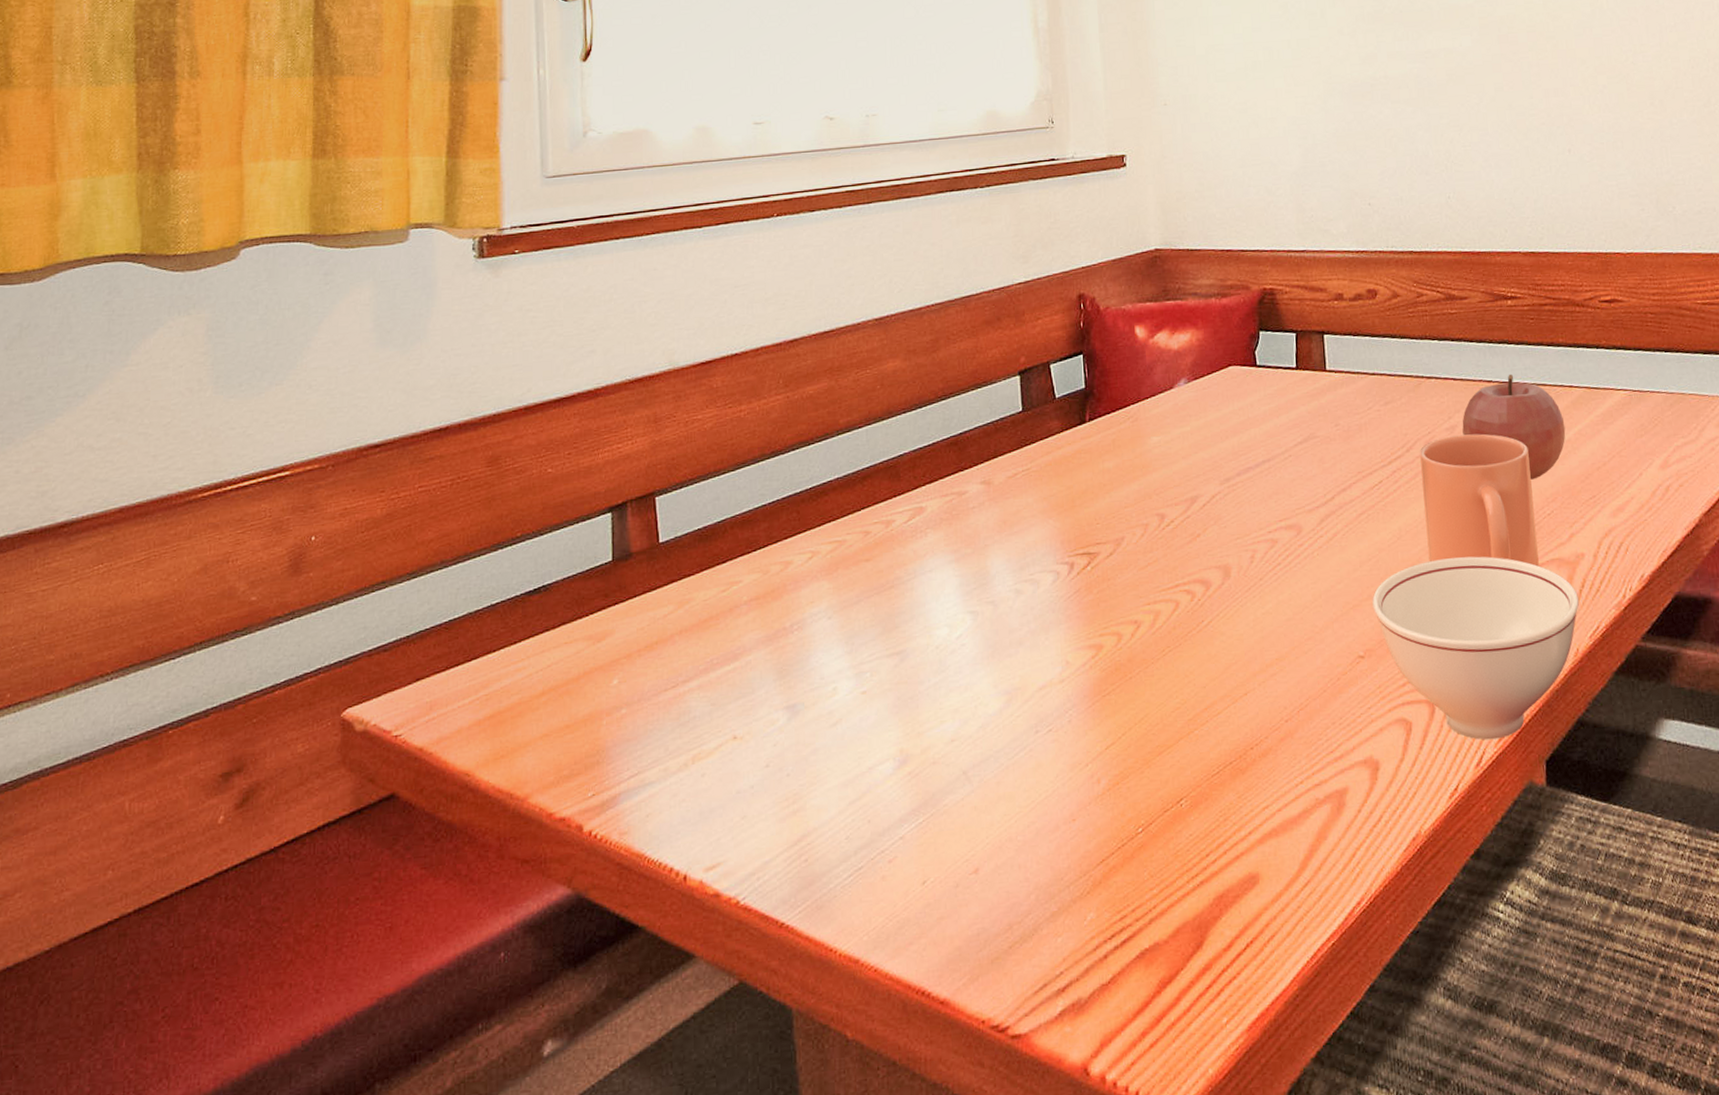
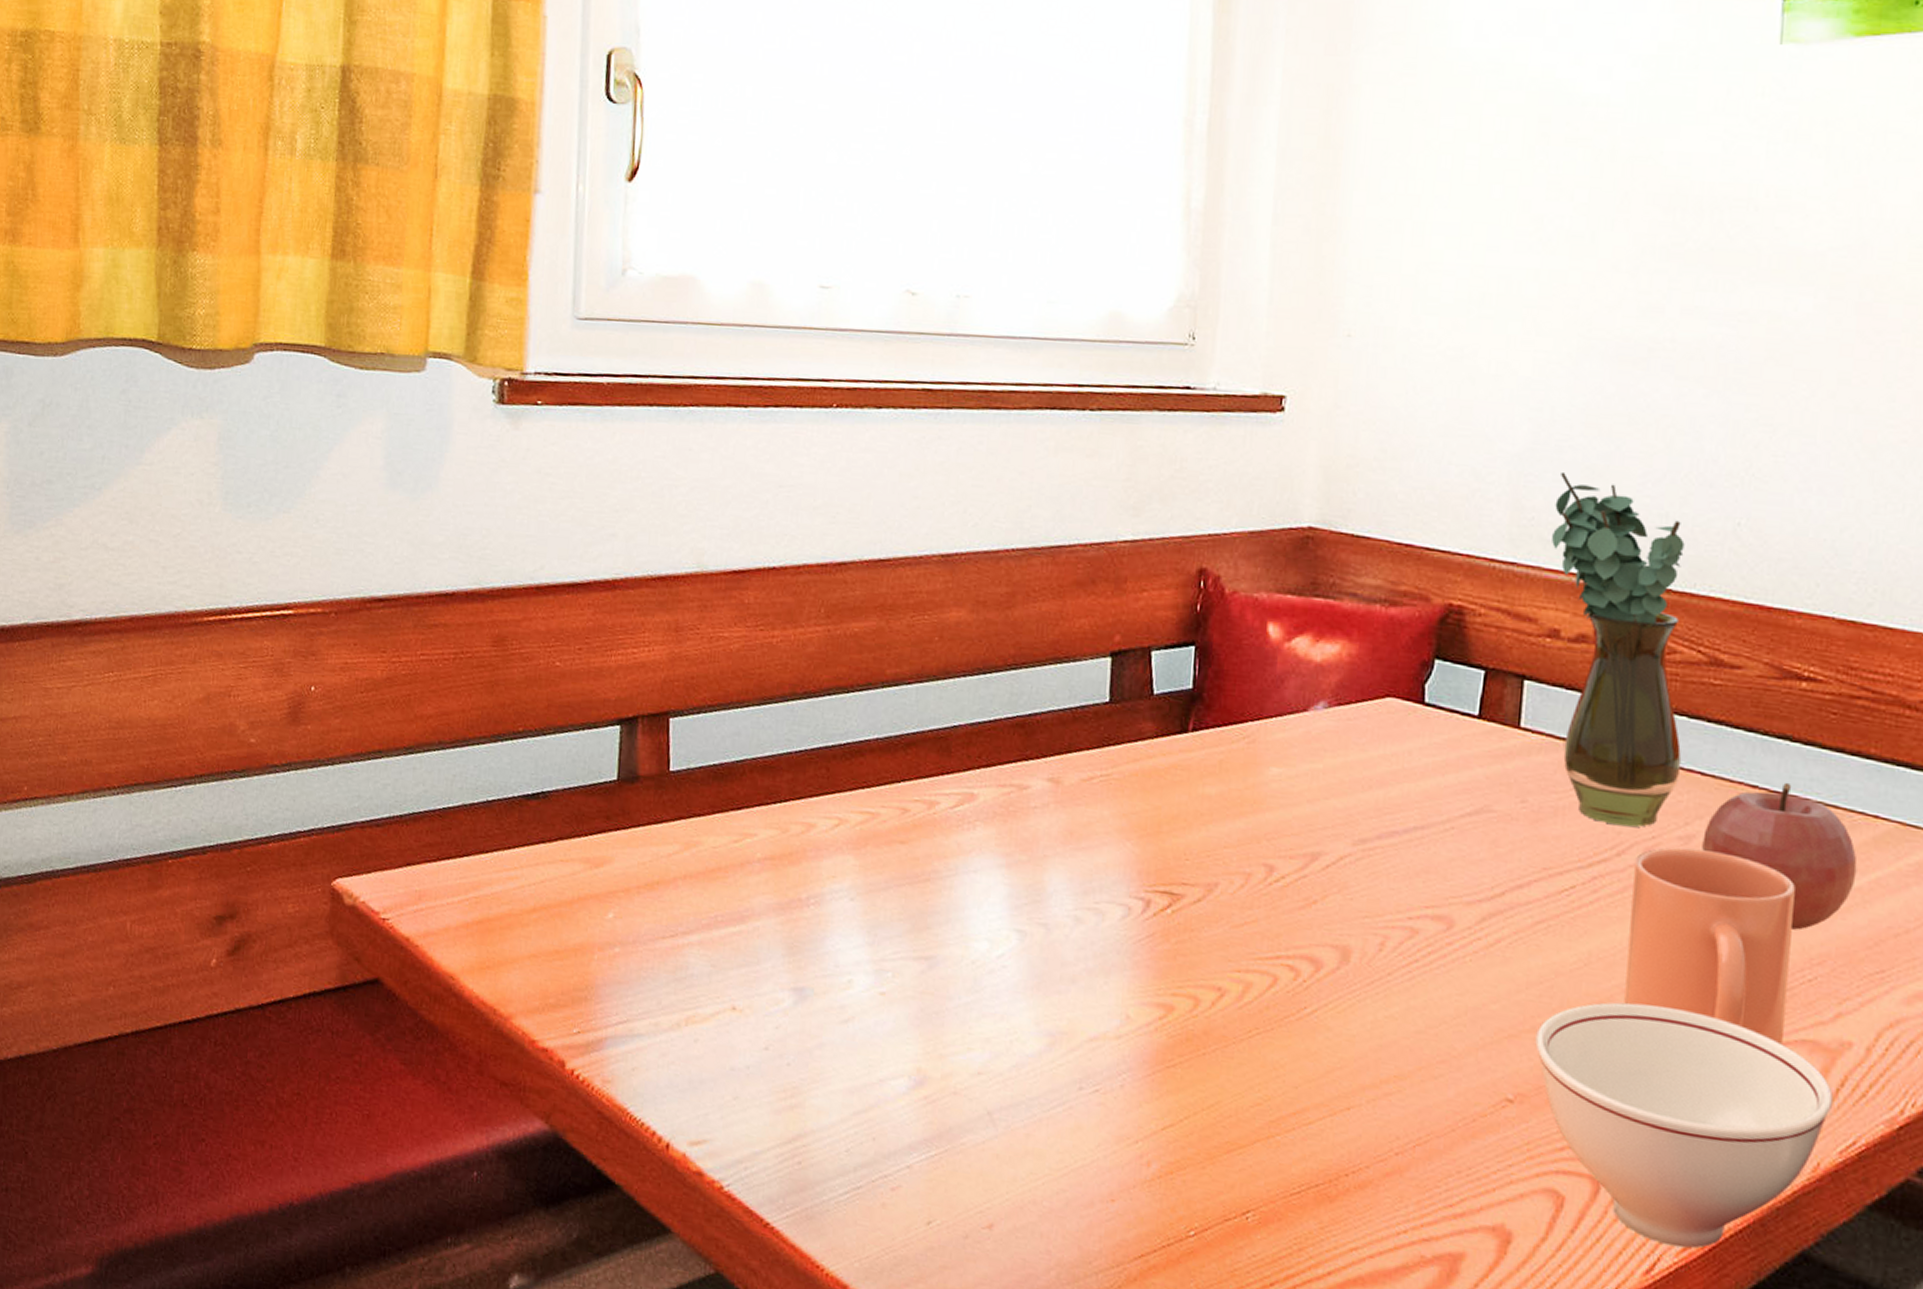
vase: none [1325,179,1440,429] -> present [1552,471,1685,827]

